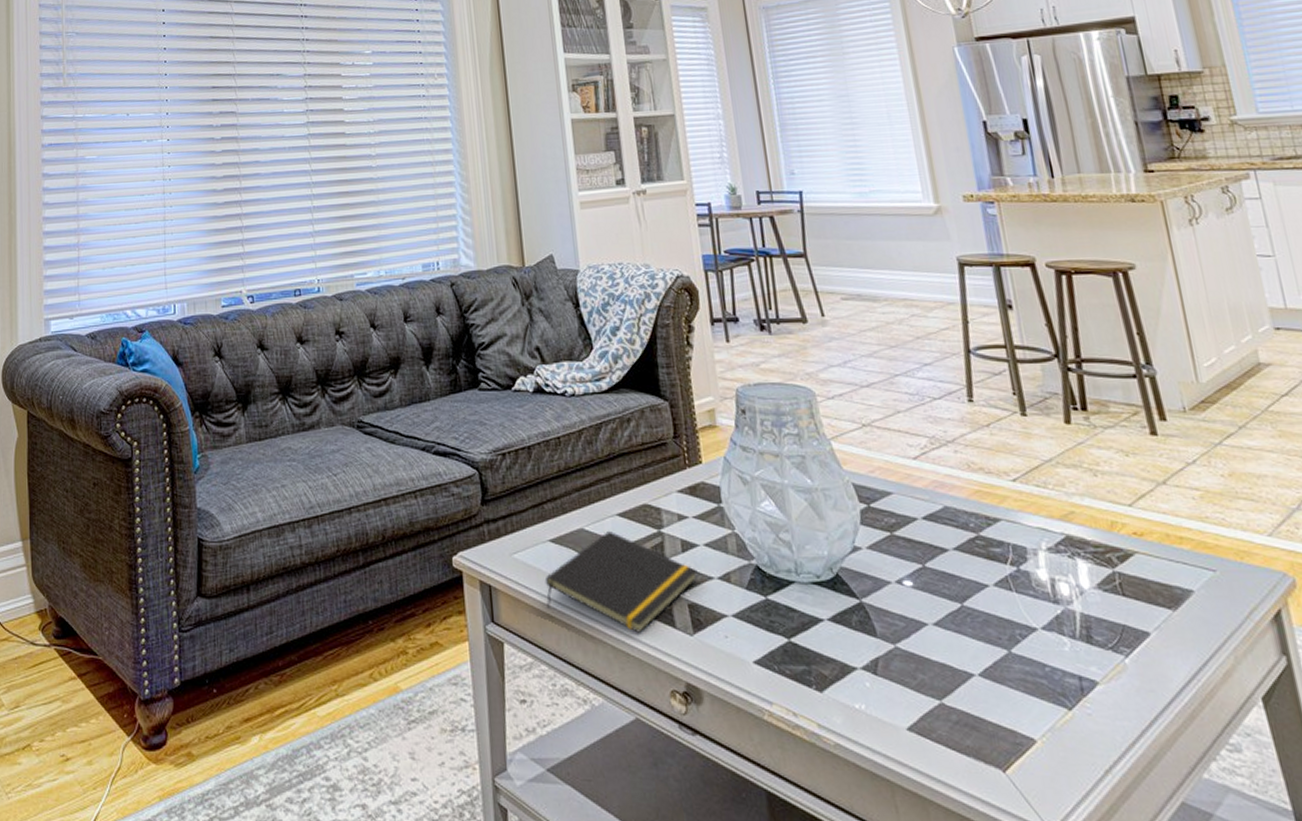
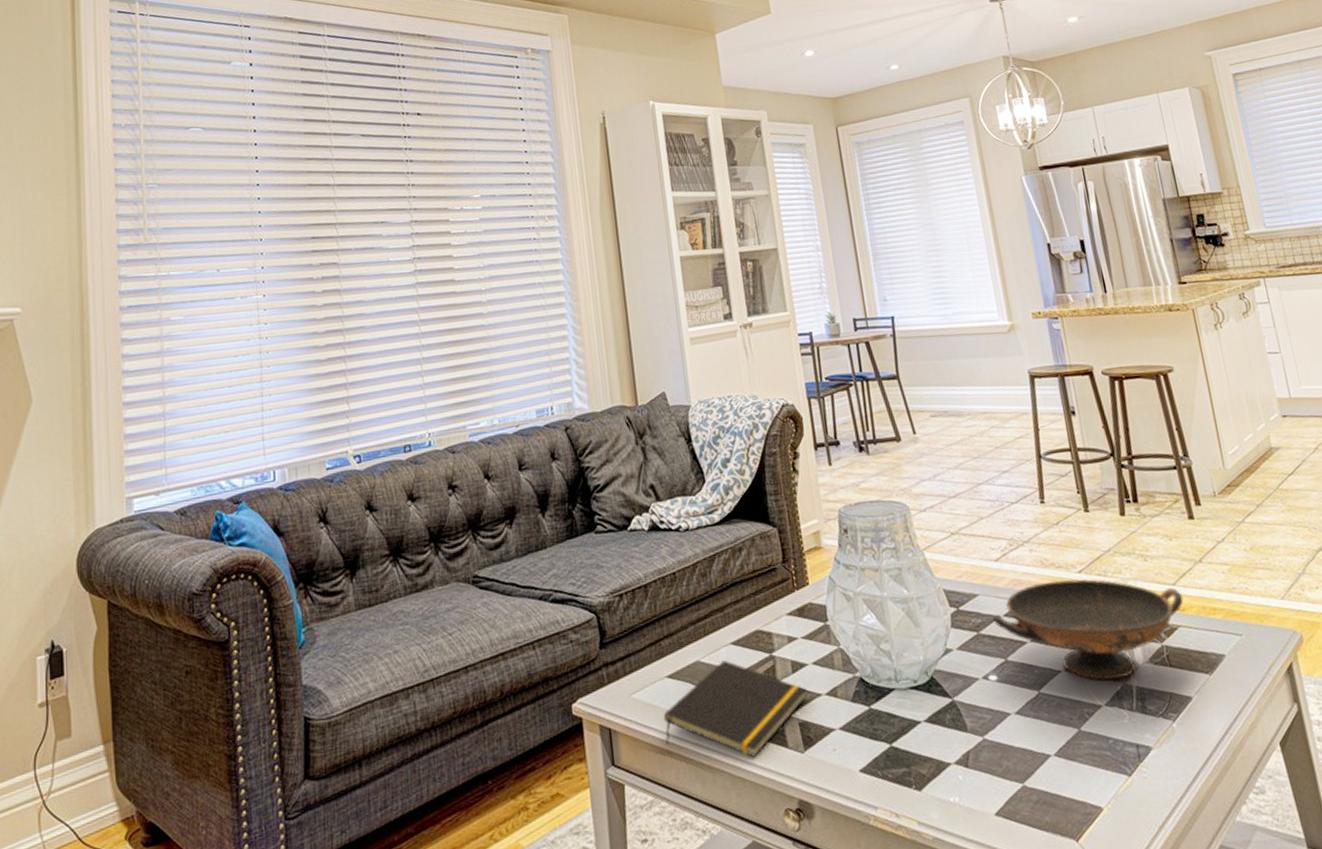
decorative bowl: none [907,486,1142,602] -> present [991,578,1184,681]

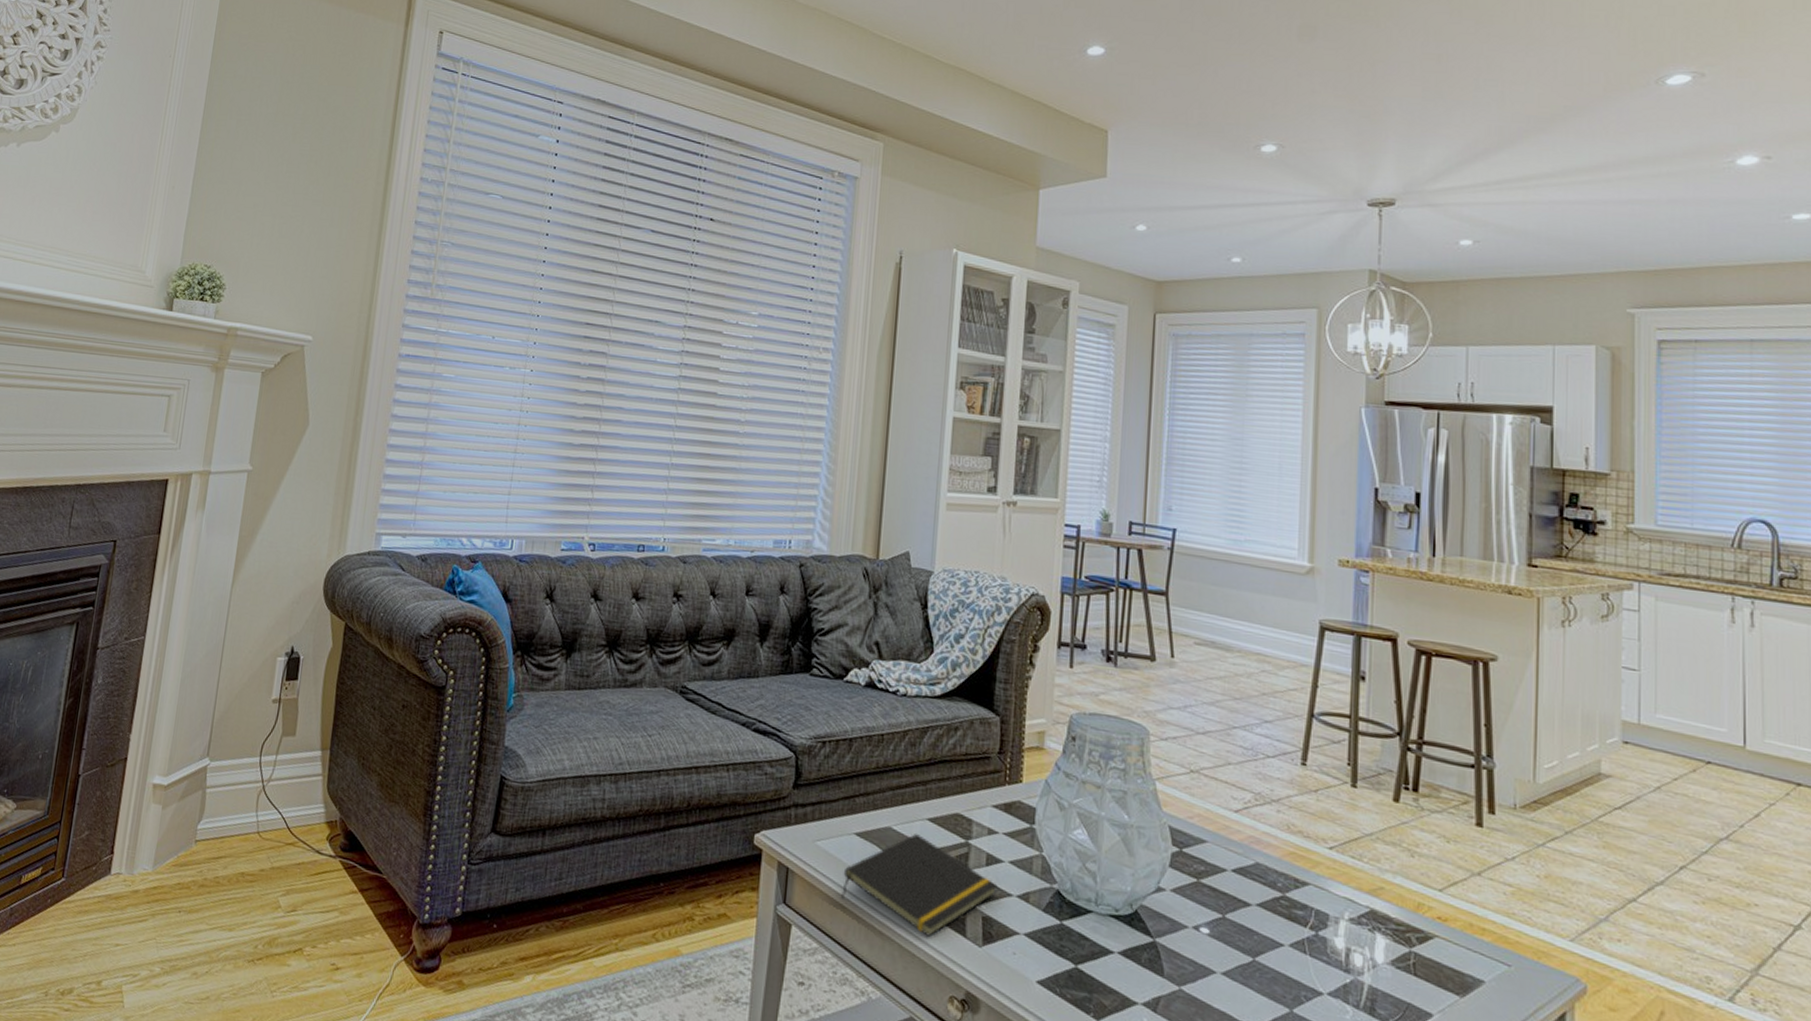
decorative bowl: present [991,578,1184,681] -> none [1217,846,1448,972]

